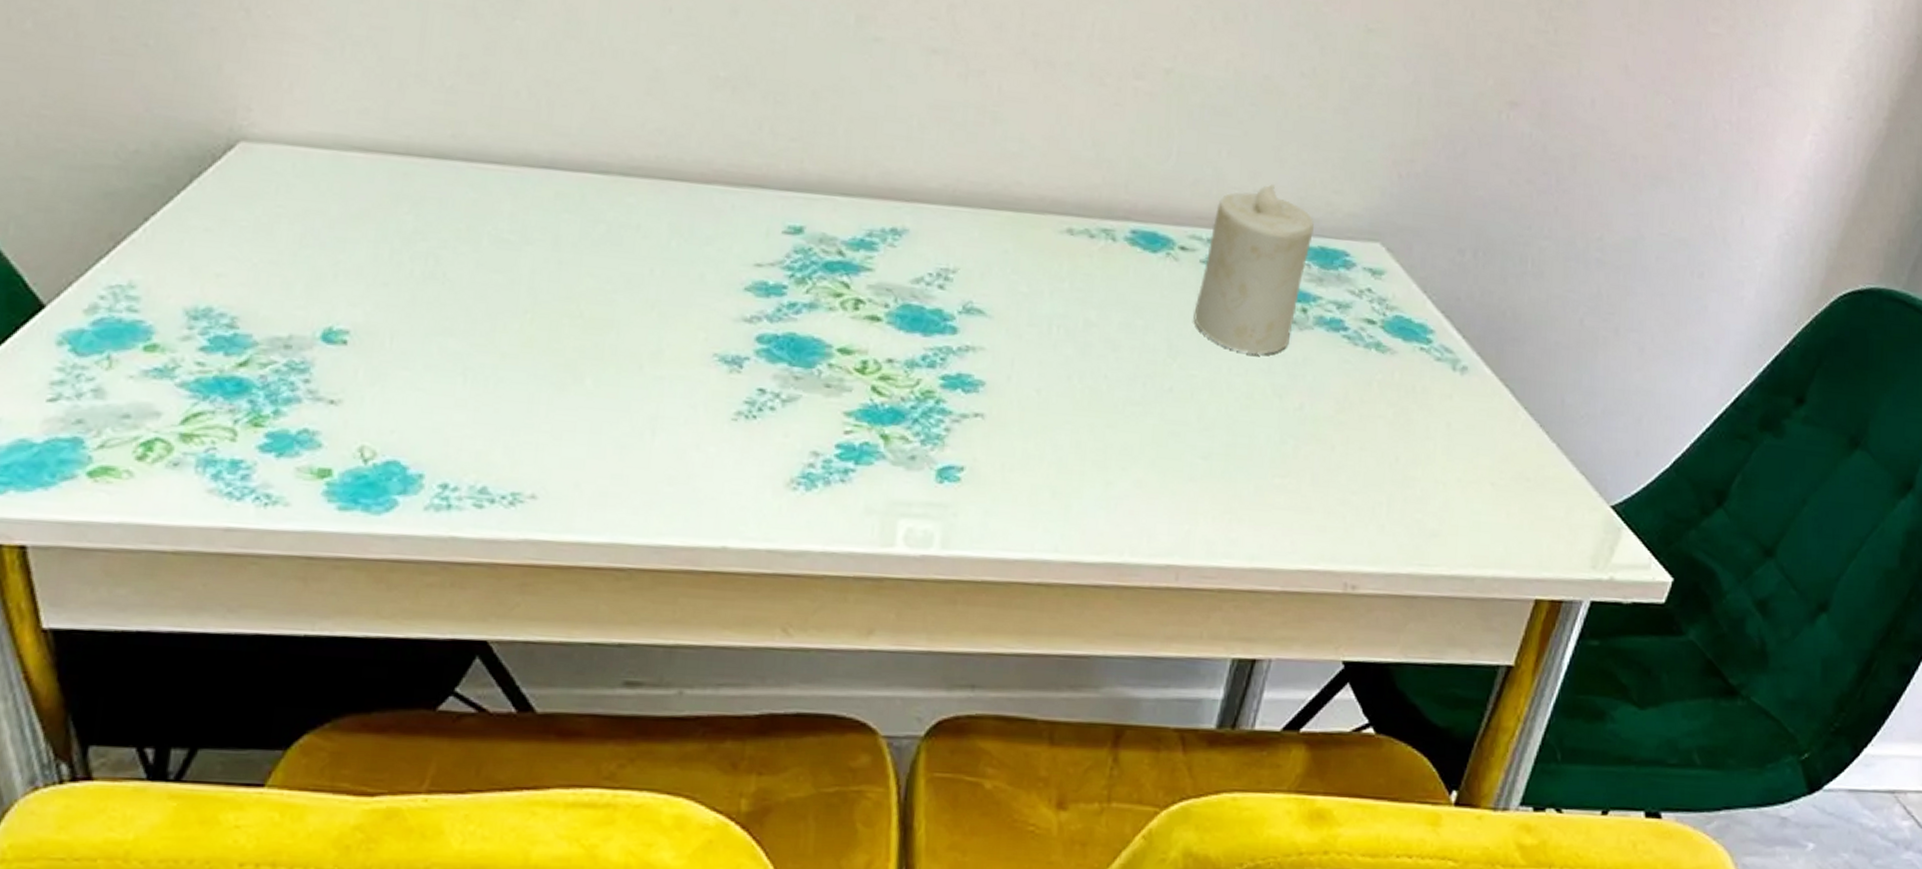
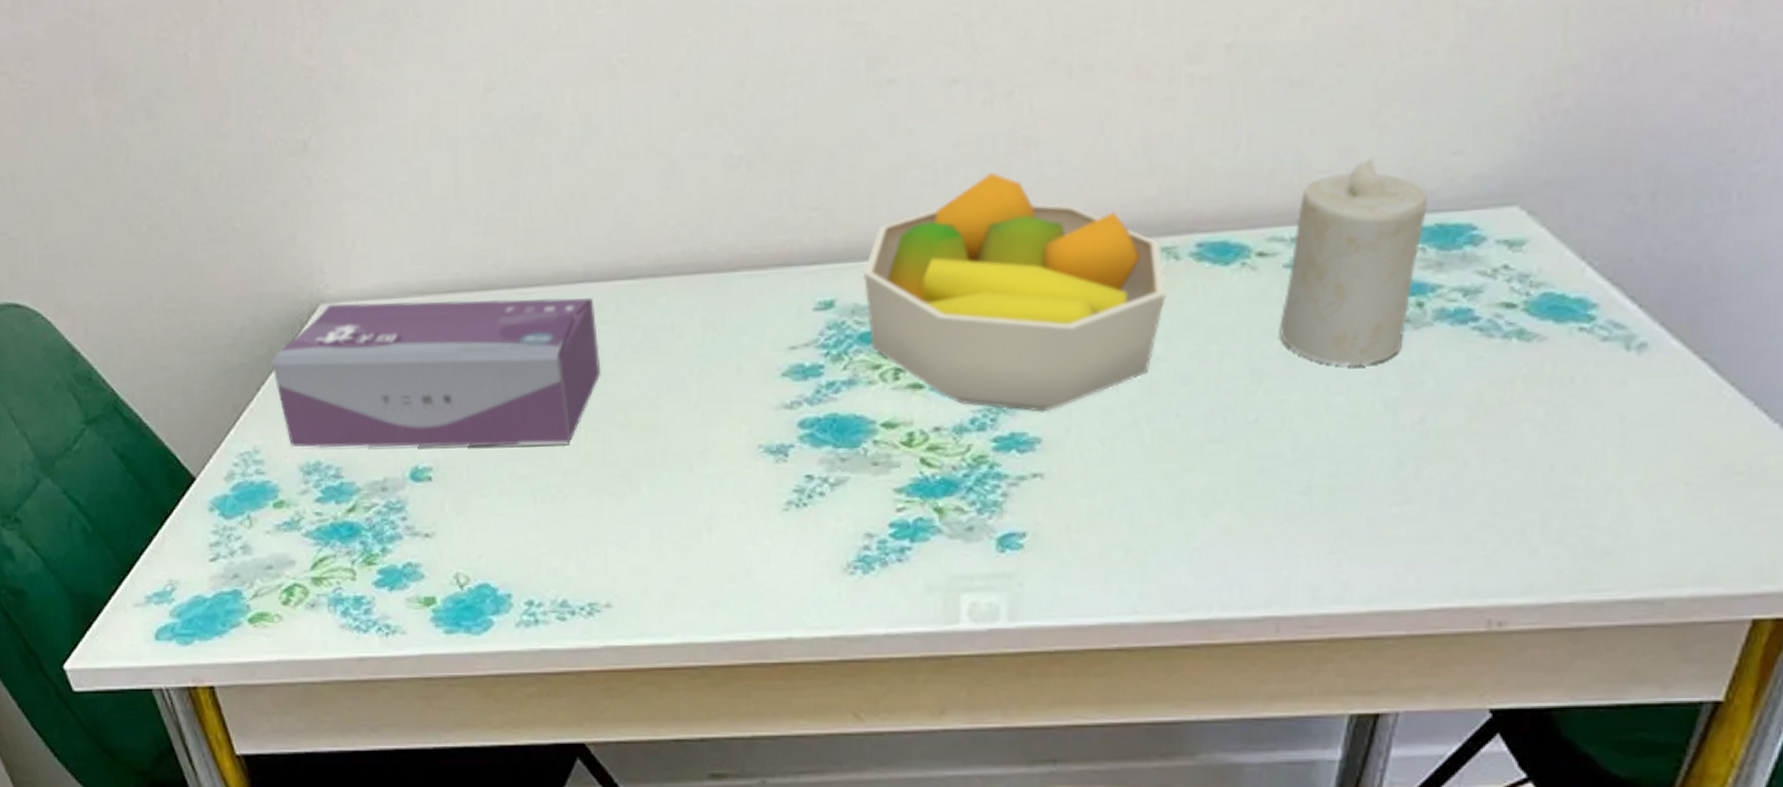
tissue box: none [168,142,558,328] -> present [271,298,600,449]
fruit bowl: none [834,138,1103,358] -> present [864,173,1166,413]

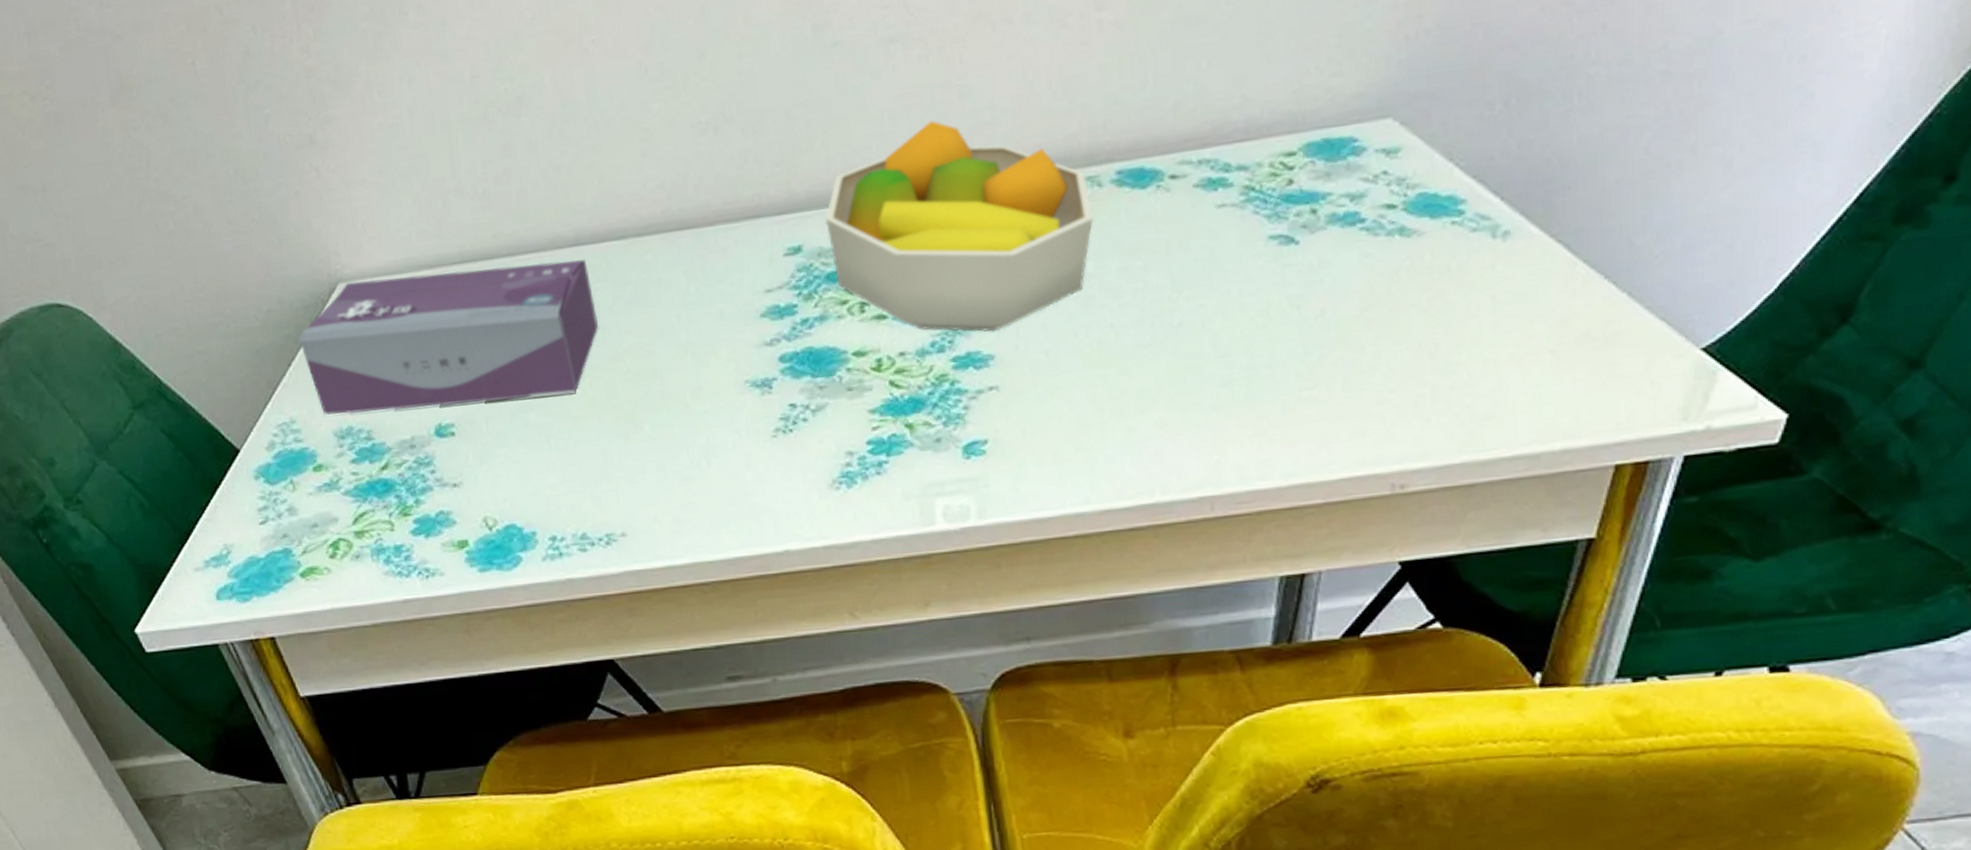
candle: present [1279,158,1427,367] -> none [1194,84,1314,271]

